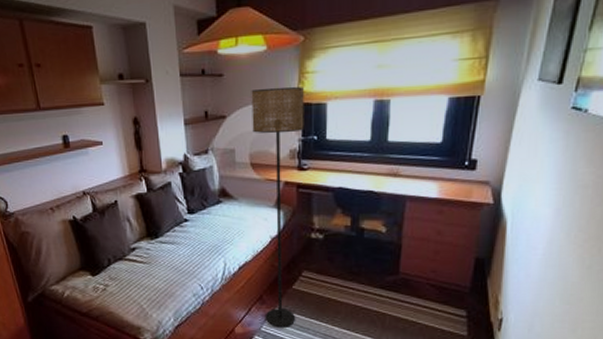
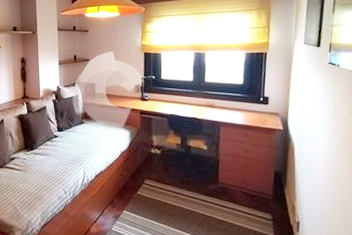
floor lamp: present [251,86,304,328] -> none [108,41,146,228]

